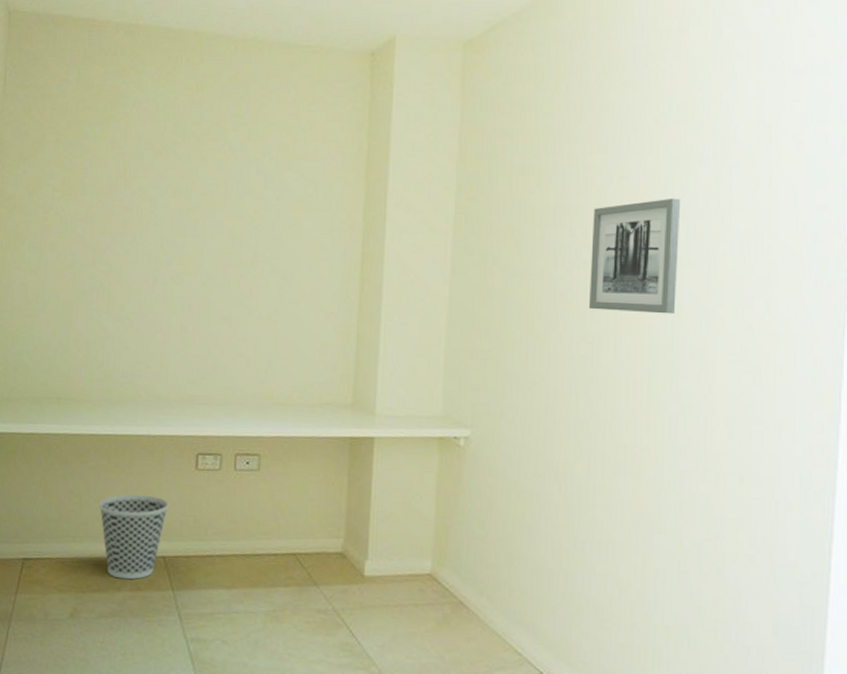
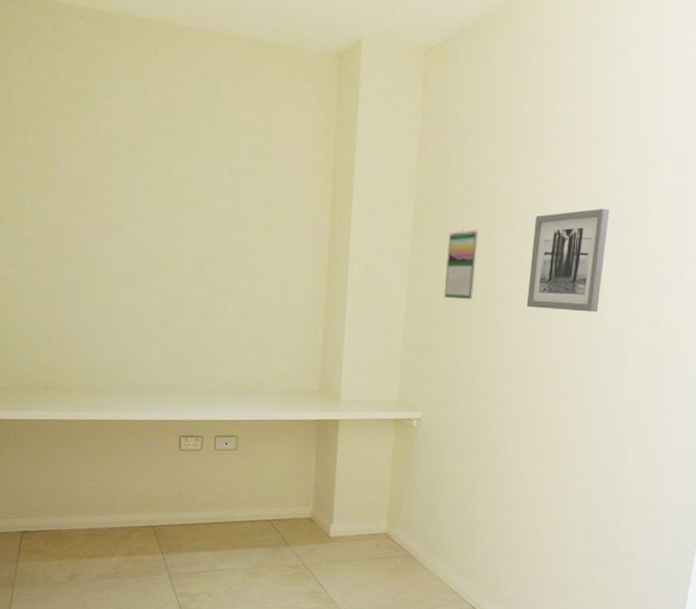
wastebasket: present [99,494,169,580] -> none [90,473,156,547]
calendar: none [491,224,530,302] -> present [443,229,479,300]

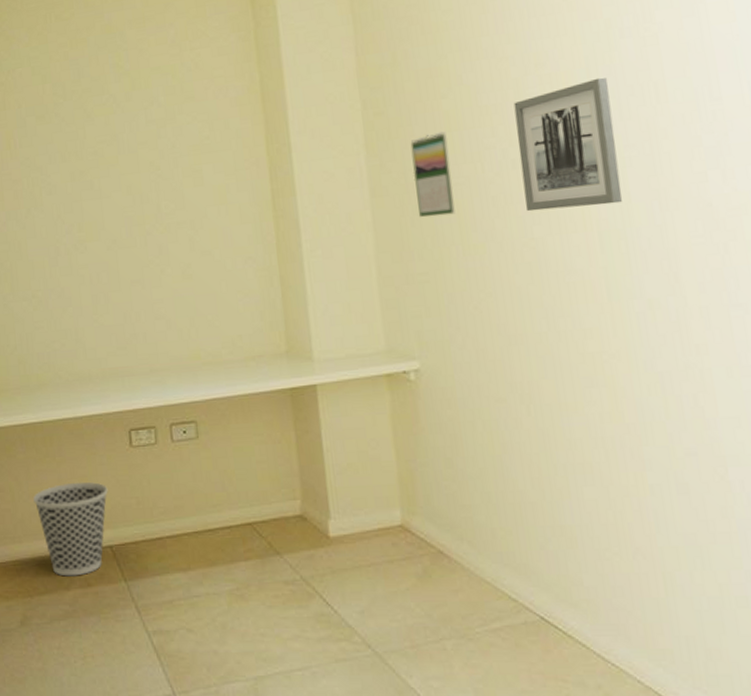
wastebasket: none [90,473,156,547] -> present [33,481,108,577]

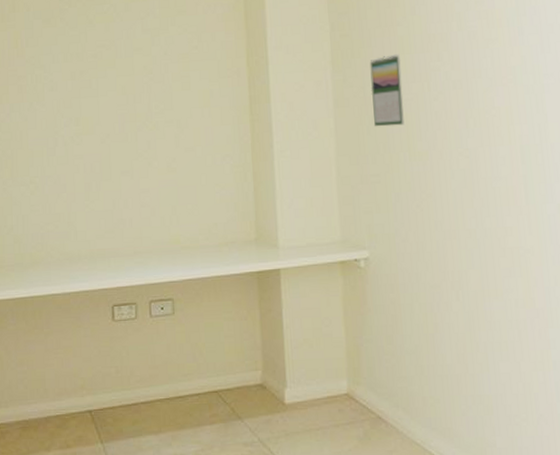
wastebasket: present [33,481,108,577] -> none [21,352,90,439]
wall art: present [513,77,623,212] -> none [456,16,541,126]

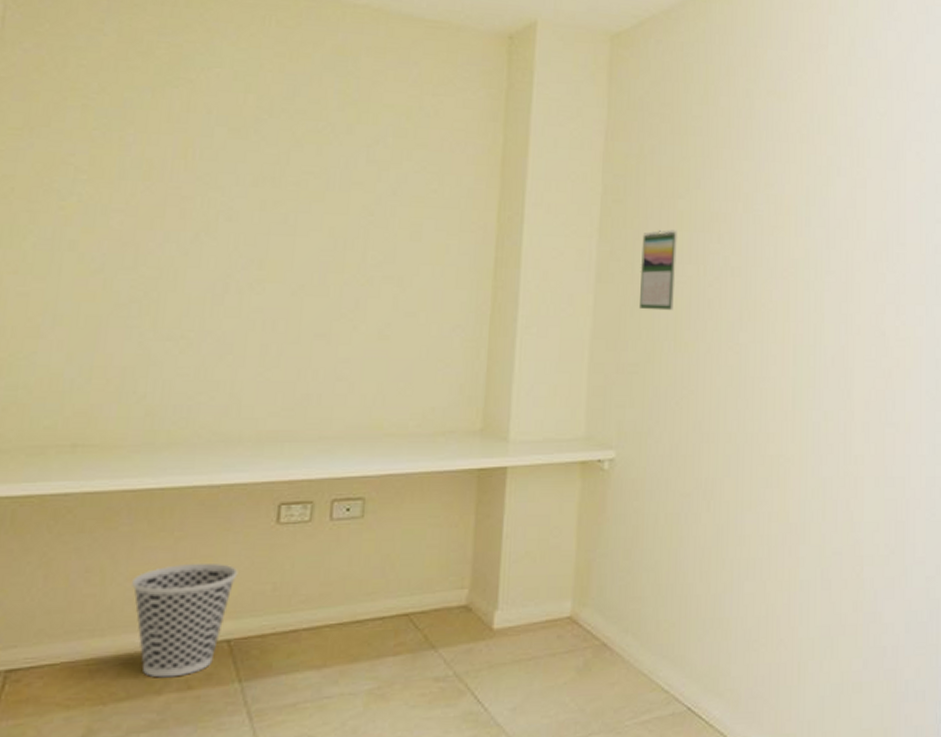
wastebasket: none [21,352,90,439] -> present [132,562,238,678]

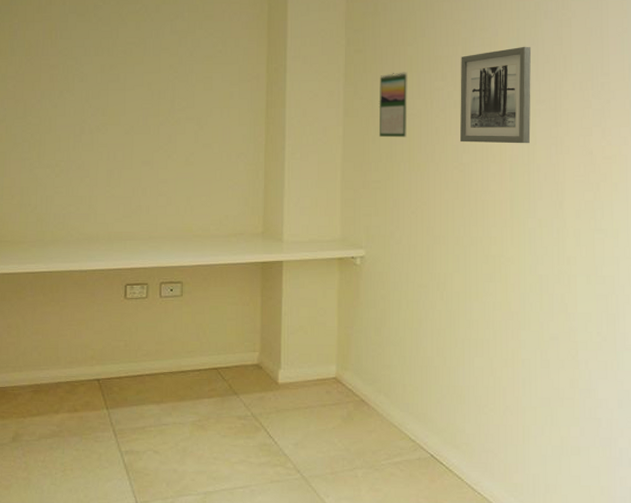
wastebasket: present [132,562,238,678] -> none [36,324,102,403]
wall art: none [737,207,822,322] -> present [460,46,532,144]

